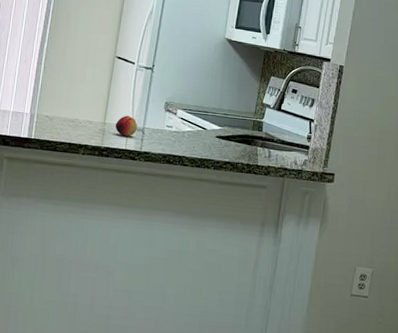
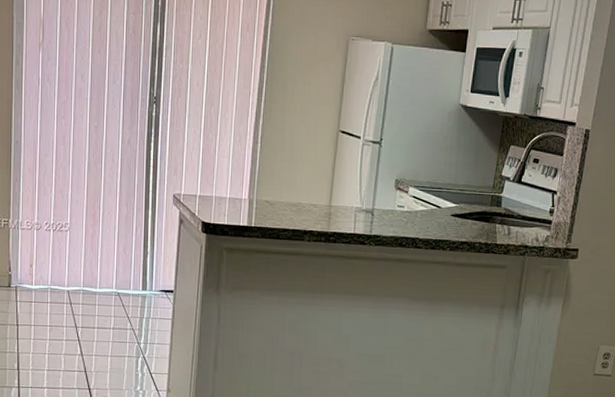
fruit: present [115,115,138,137] -> none [342,196,366,220]

